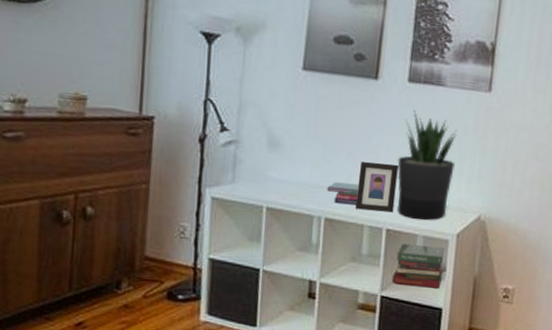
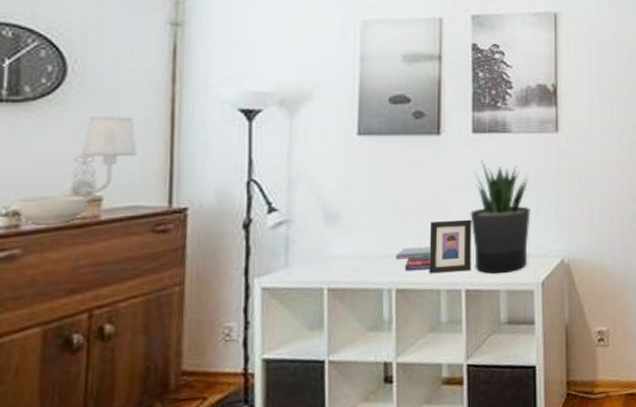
bowl: none [20,88,76,116] -> present [15,195,89,225]
wall sconce: none [55,23,116,108] -> present [61,116,138,212]
books: present [392,243,444,289] -> none [478,300,533,349]

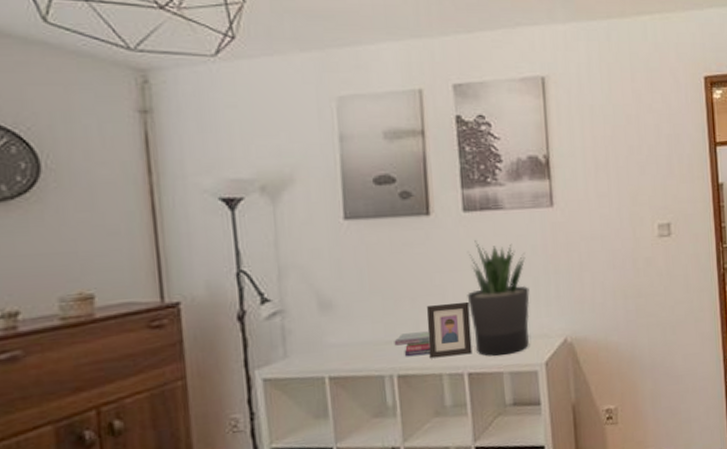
bowl: present [15,195,89,225] -> none [9,294,81,326]
wall sconce: present [61,116,138,212] -> none [53,211,123,311]

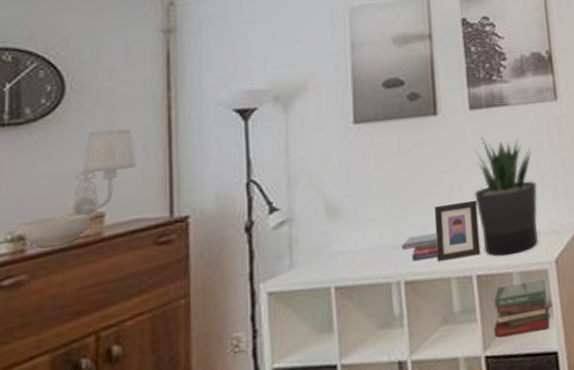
bowl: none [9,294,81,326] -> present [20,213,91,249]
wall sconce: none [53,211,123,311] -> present [64,128,137,231]
books: none [484,380,539,431] -> present [494,280,551,338]

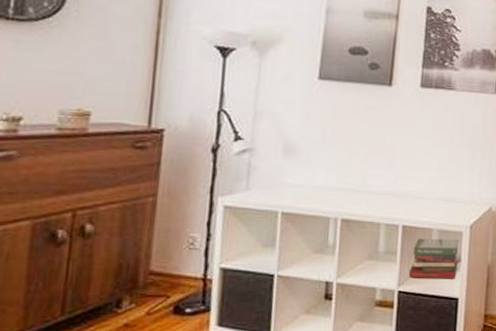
bowl: present [20,213,91,249] -> none [15,106,79,133]
wall sconce: present [64,128,137,231] -> none [55,40,124,124]
books: present [401,233,439,262] -> none [343,184,375,205]
picture frame: present [434,200,481,262] -> none [371,163,413,209]
planter: present [474,137,538,256] -> none [412,113,468,214]

